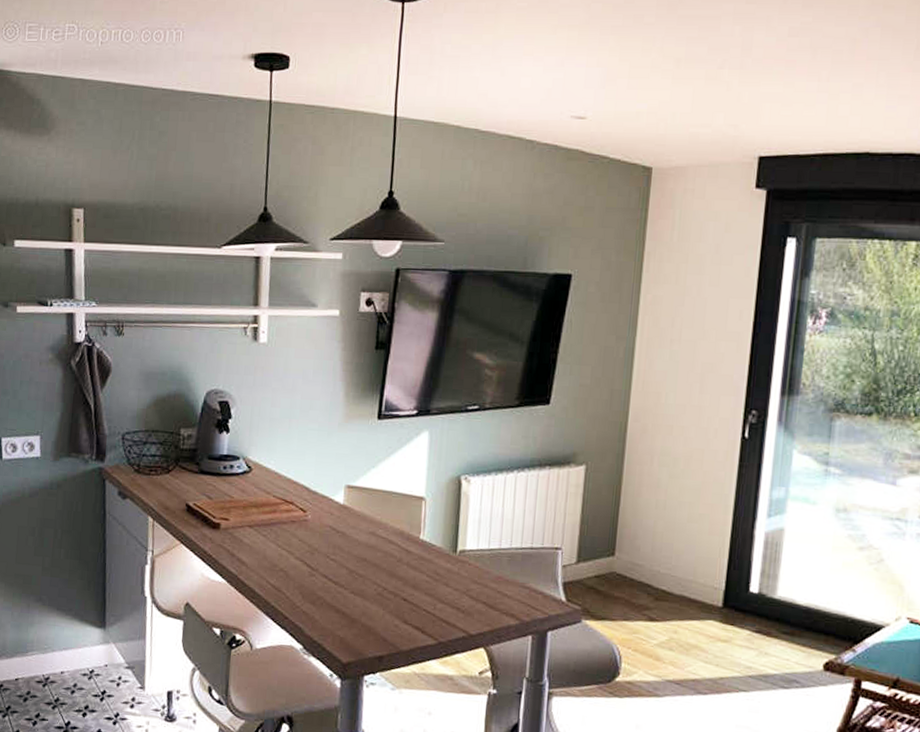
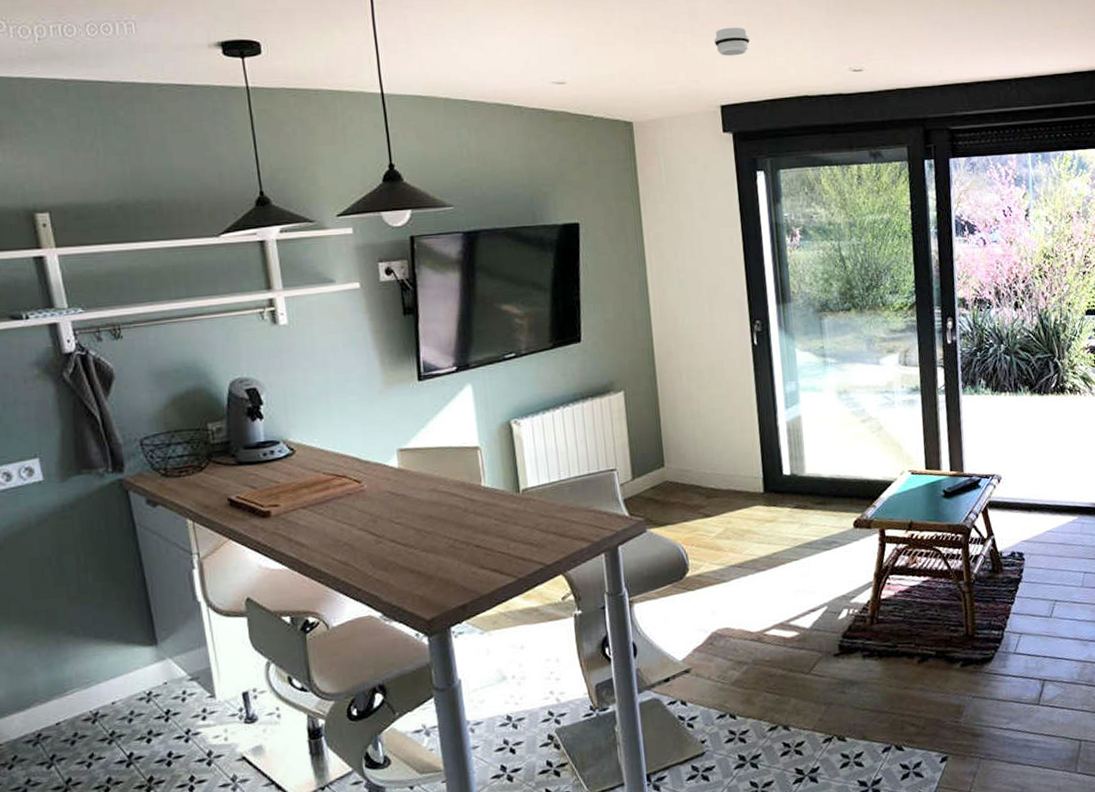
smoke detector: none [765,65,811,99] -> present [713,27,751,56]

